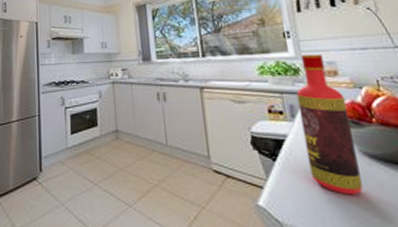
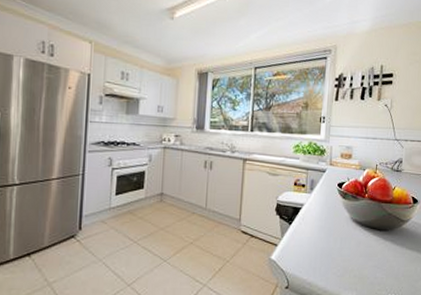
bottle: present [296,54,363,195] -> none [314,138,352,251]

